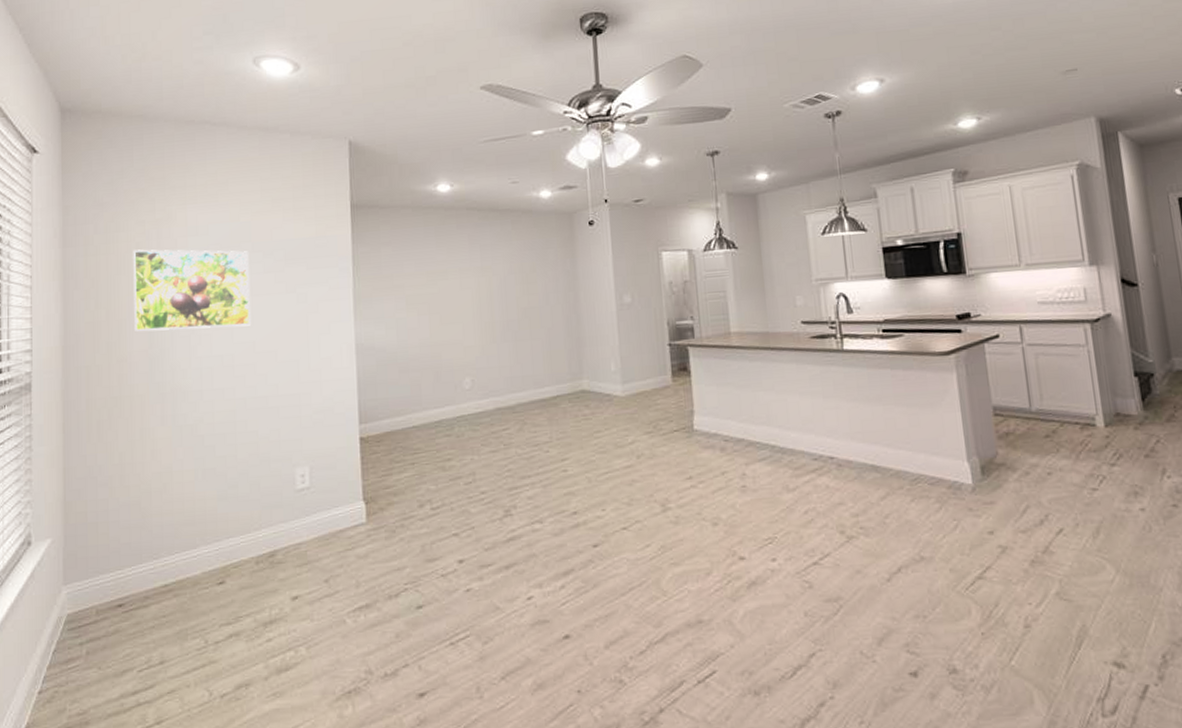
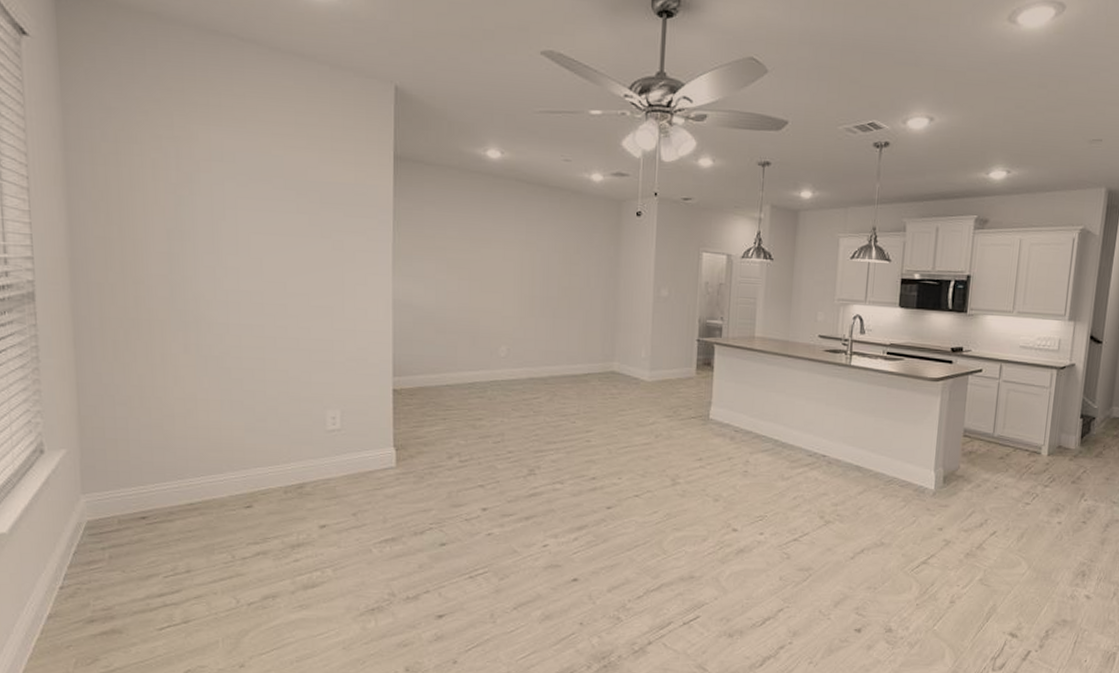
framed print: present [133,249,251,332] -> none [148,166,282,266]

